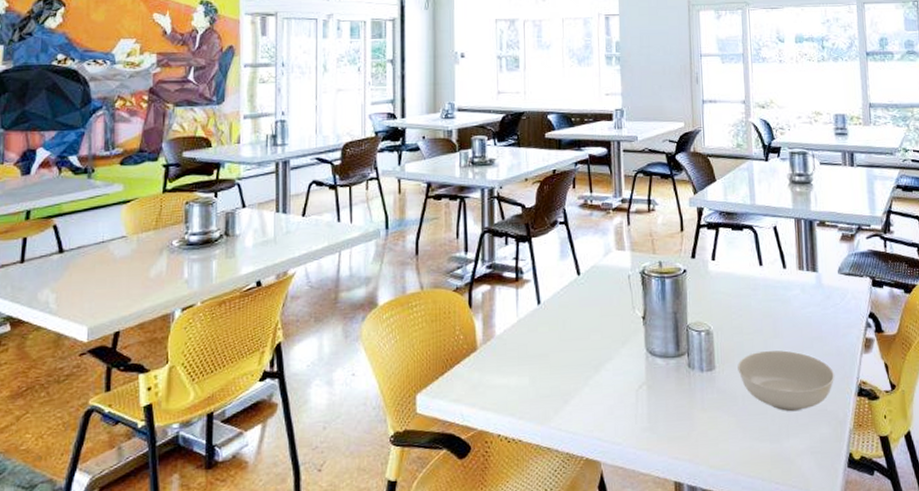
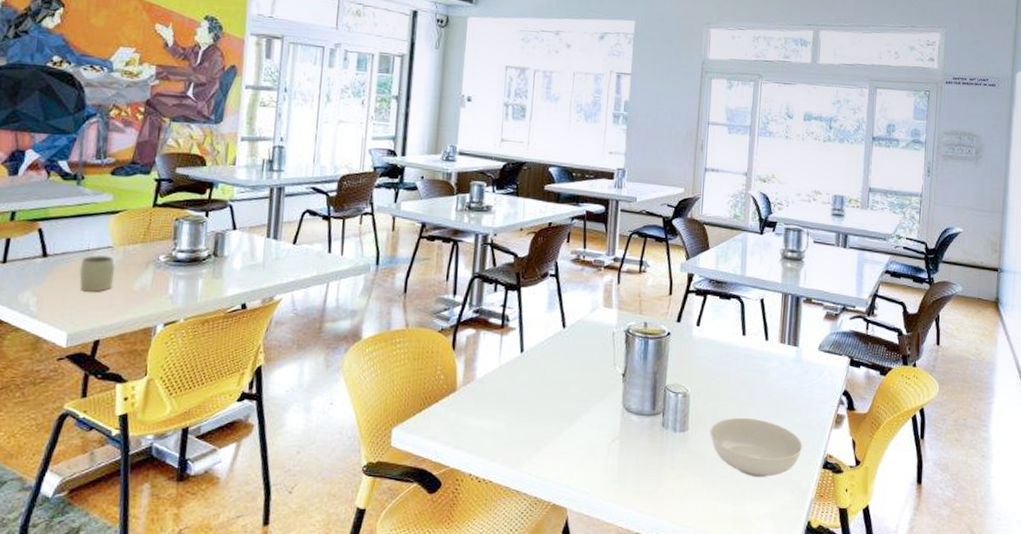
mug: none [95,246,131,284] -> present [79,255,115,292]

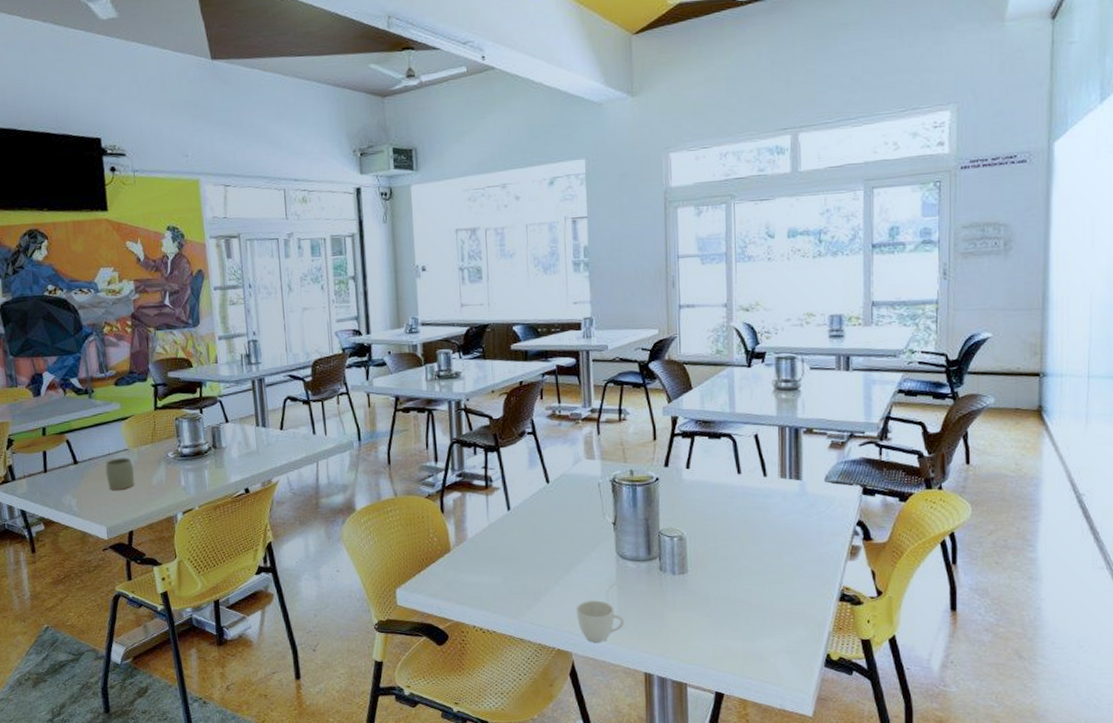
cup: none [576,454,622,499] -> present [577,600,624,643]
bowl: present [710,417,803,478] -> none [711,556,816,614]

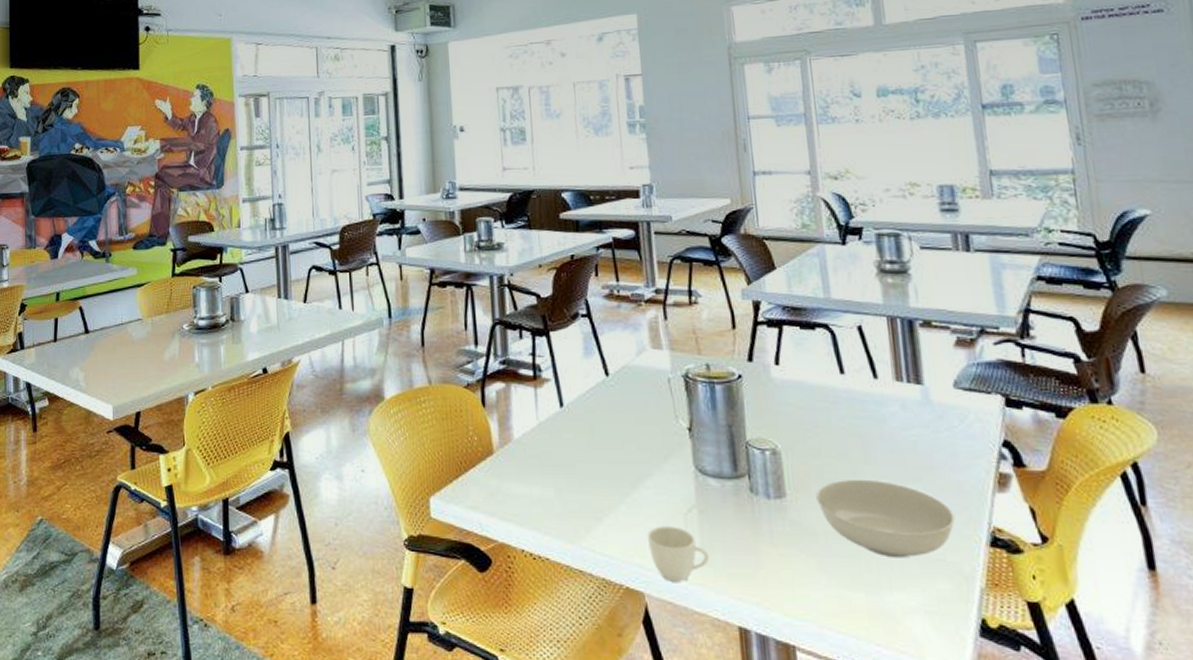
mug: present [105,458,135,490] -> none [117,328,147,364]
bowl: none [711,556,816,614] -> present [816,479,956,558]

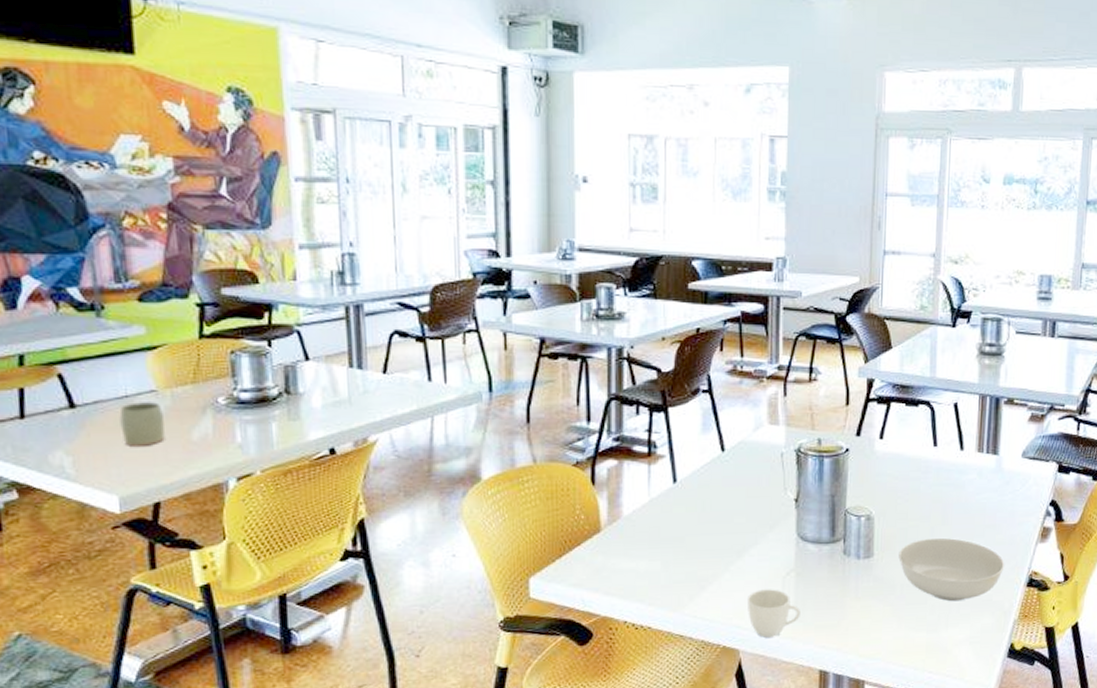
mug: none [117,328,147,364] -> present [119,402,166,446]

